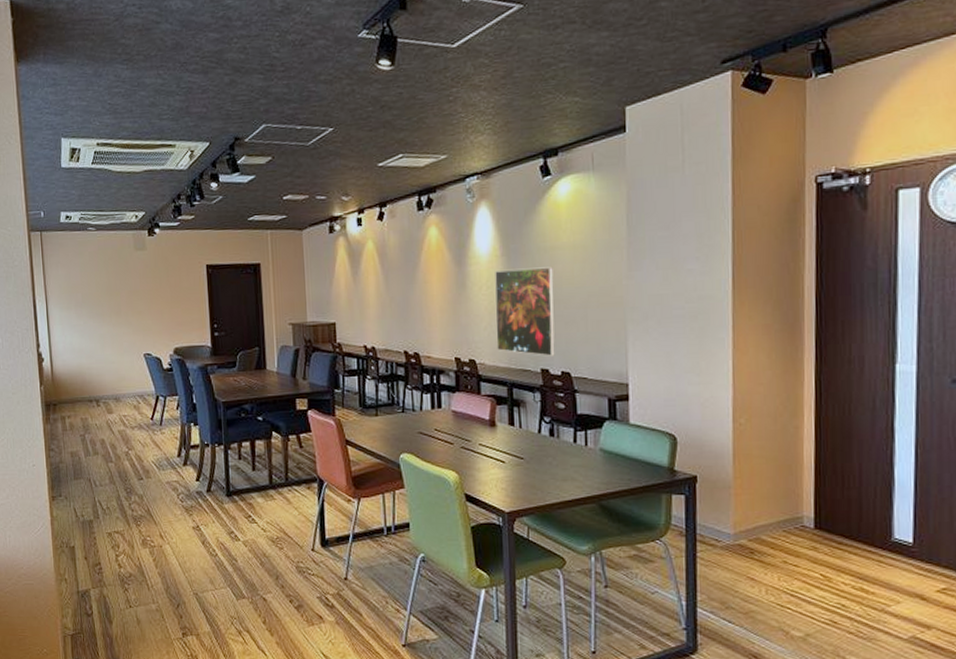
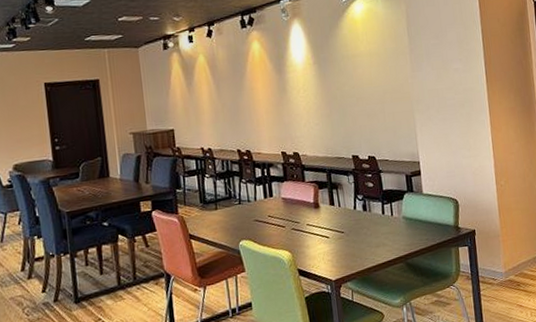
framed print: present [495,266,555,356] -> none [309,71,362,145]

